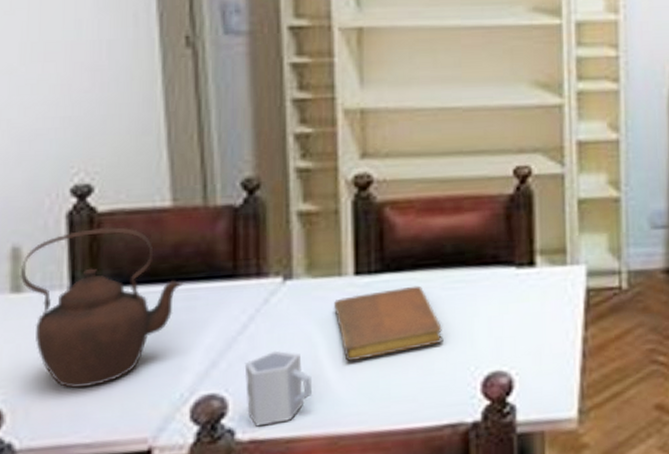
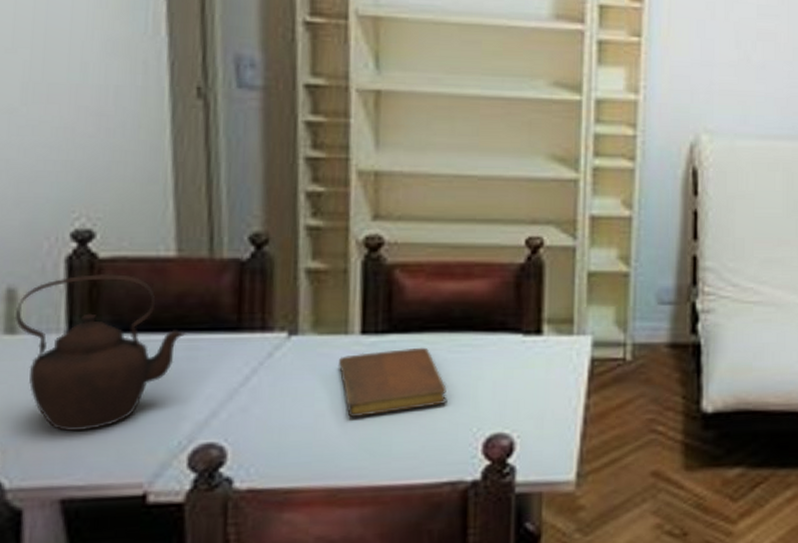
cup: present [244,350,312,427] -> none [245,403,313,477]

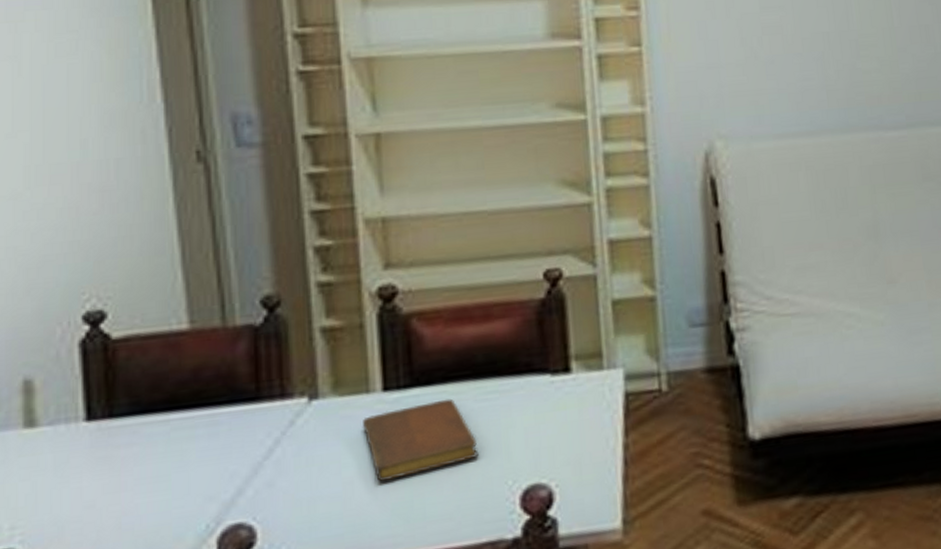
teapot: present [14,274,186,432] -> none [32,354,205,526]

